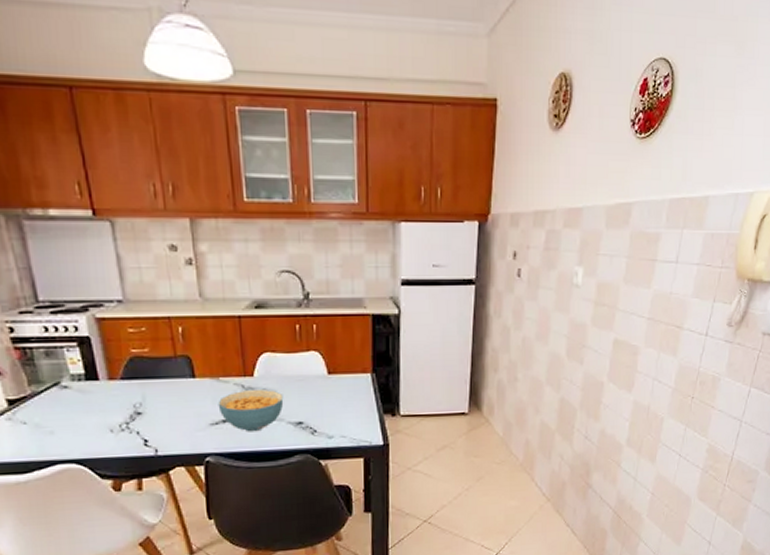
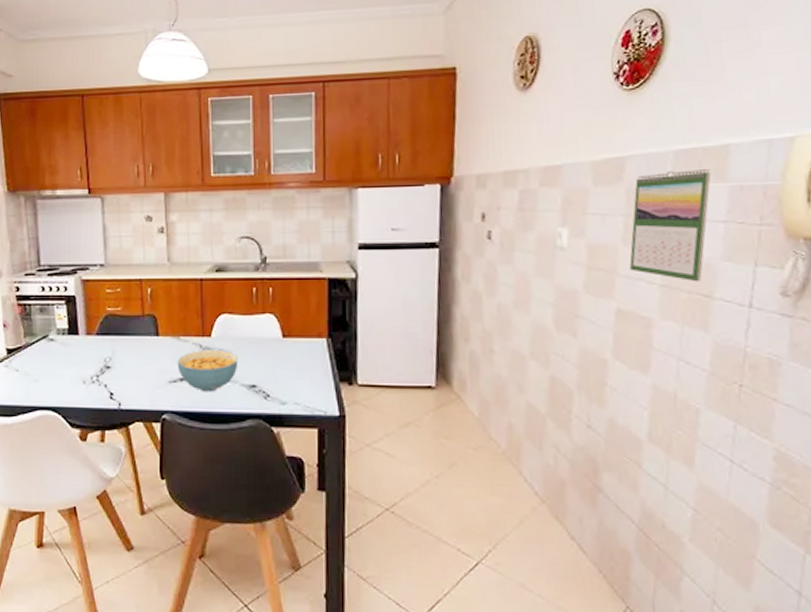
calendar: none [627,217,693,316] -> present [629,169,711,282]

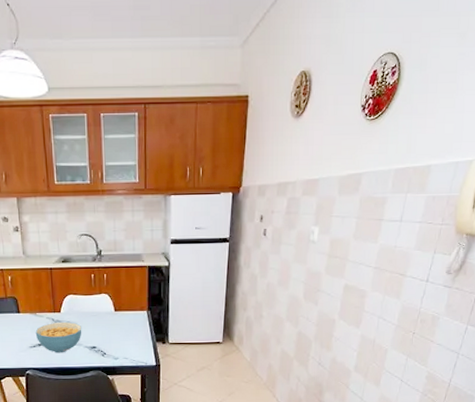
calendar: present [629,169,711,282] -> none [356,184,416,265]

